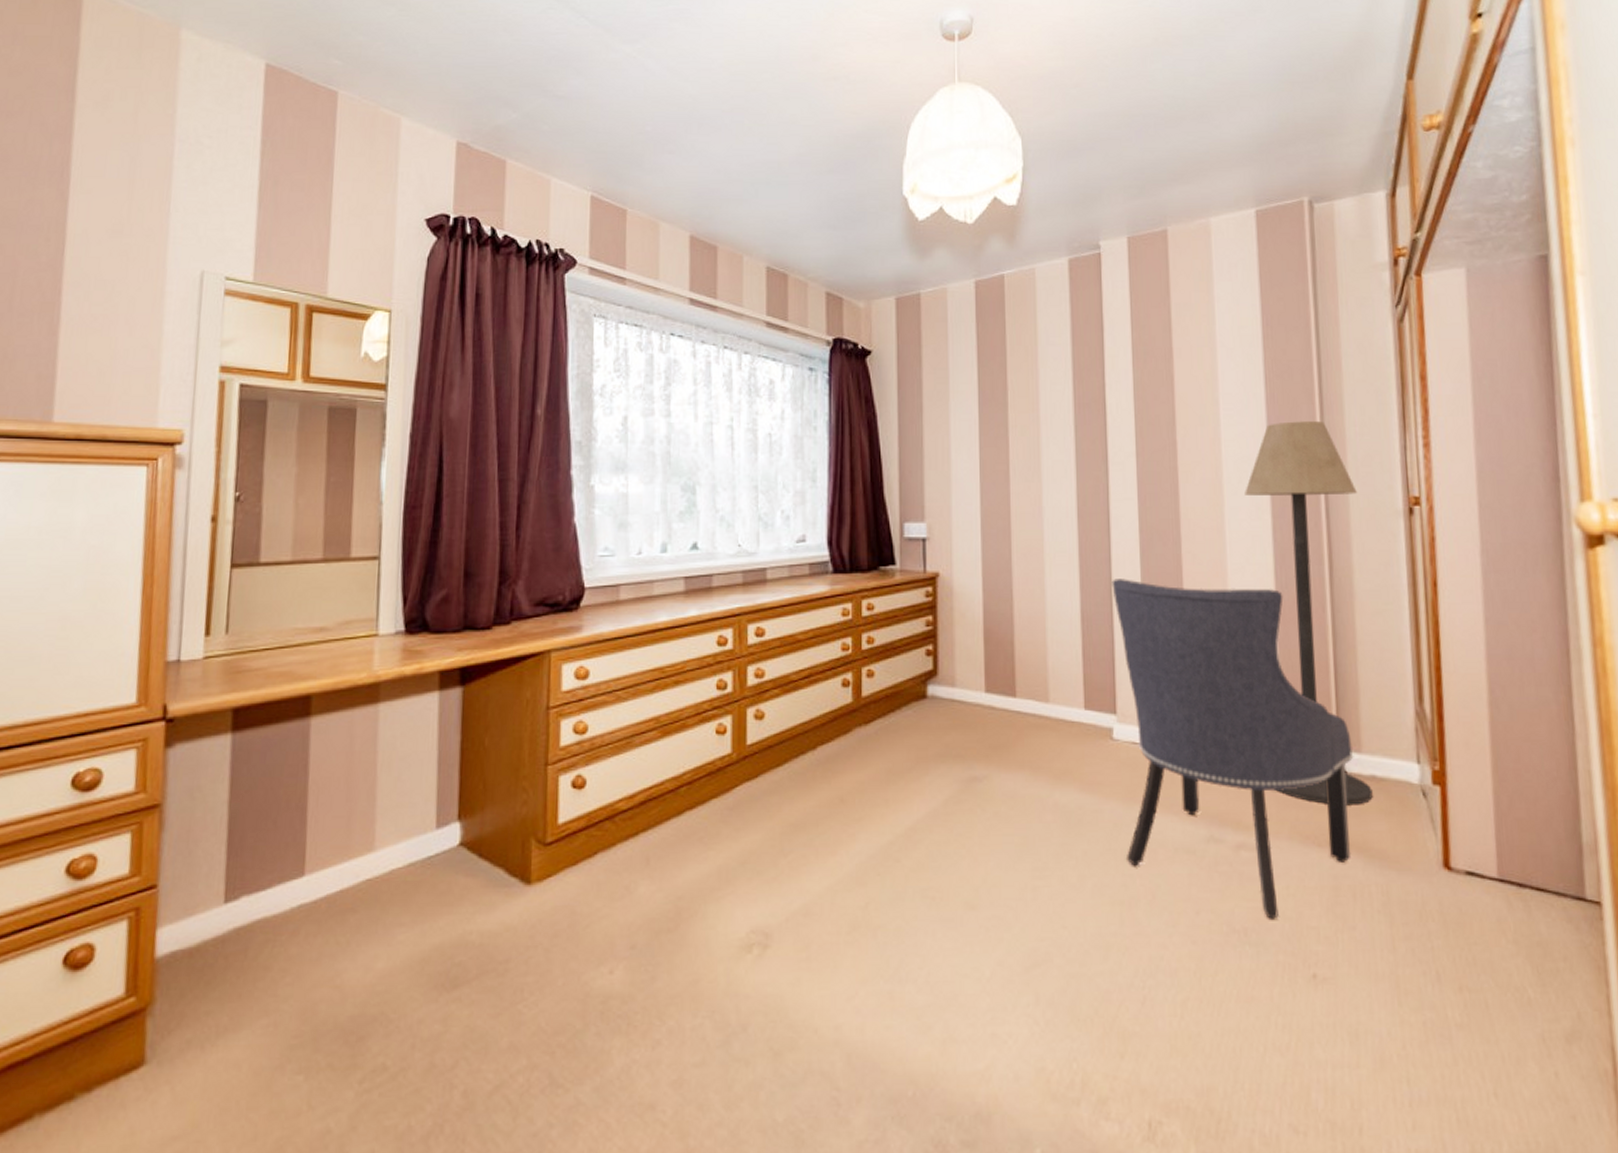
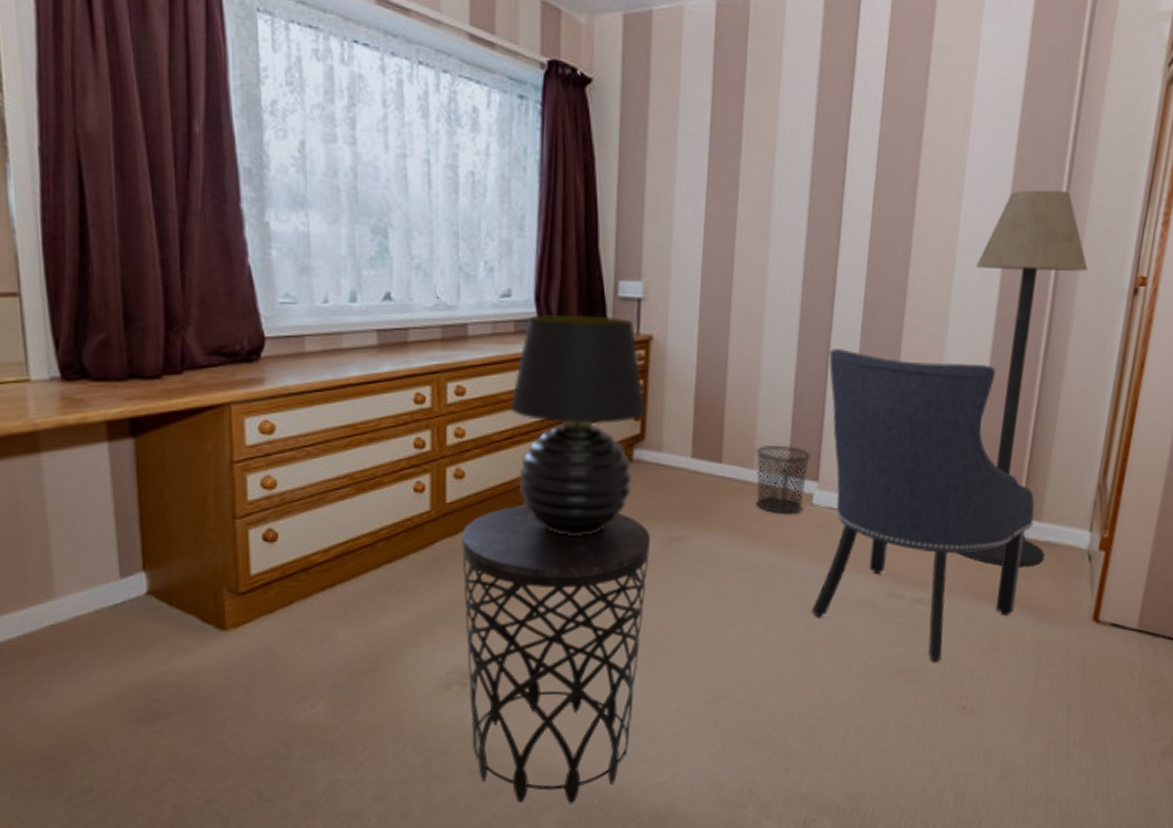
side table: none [762,746,950,1096] -> present [462,505,650,804]
table lamp: none [806,556,936,777] -> present [509,314,645,535]
waste bin: none [1050,677,1106,751] -> present [755,445,812,515]

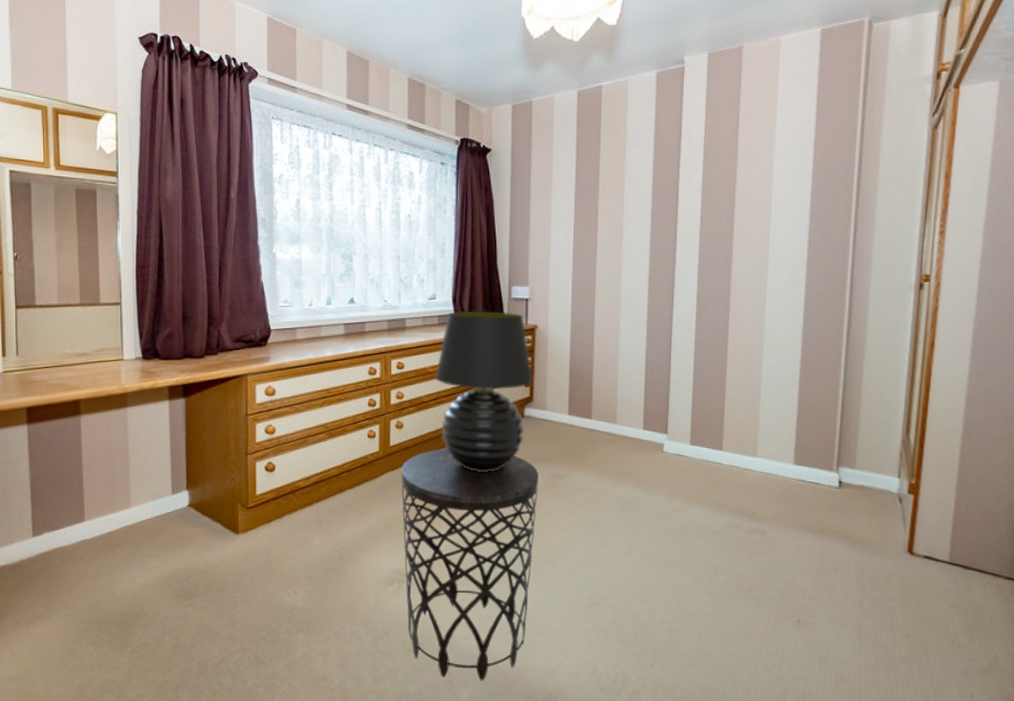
waste bin: present [755,445,812,515] -> none [618,406,661,459]
chair: present [812,349,1035,662] -> none [667,333,849,582]
floor lamp: present [958,189,1088,567] -> none [785,211,878,506]

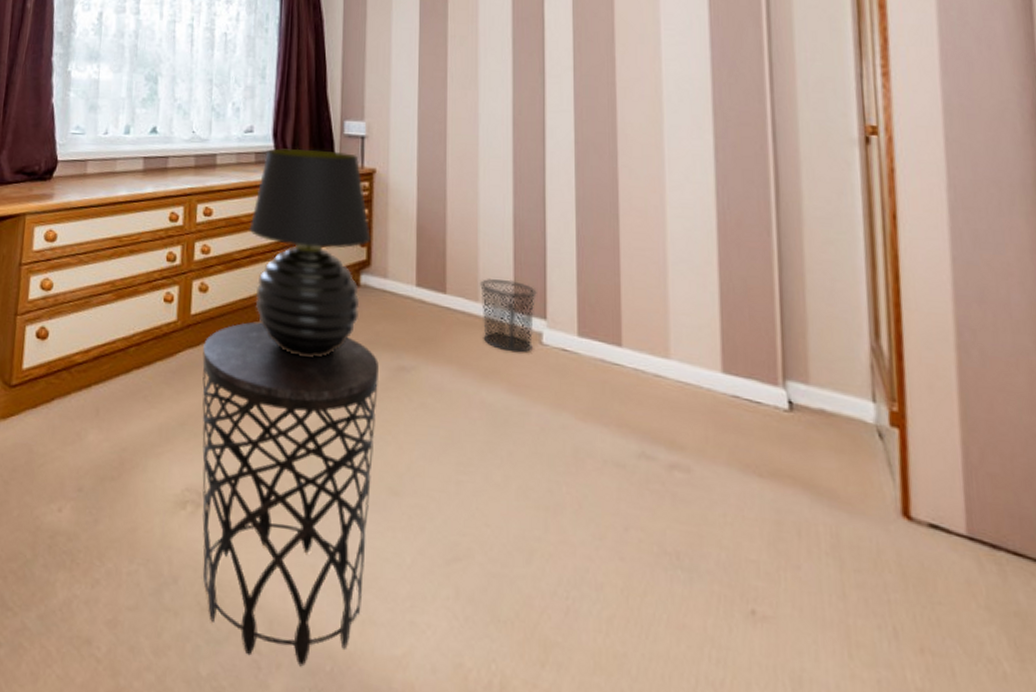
waste bin: none [618,406,661,459] -> present [480,279,537,353]

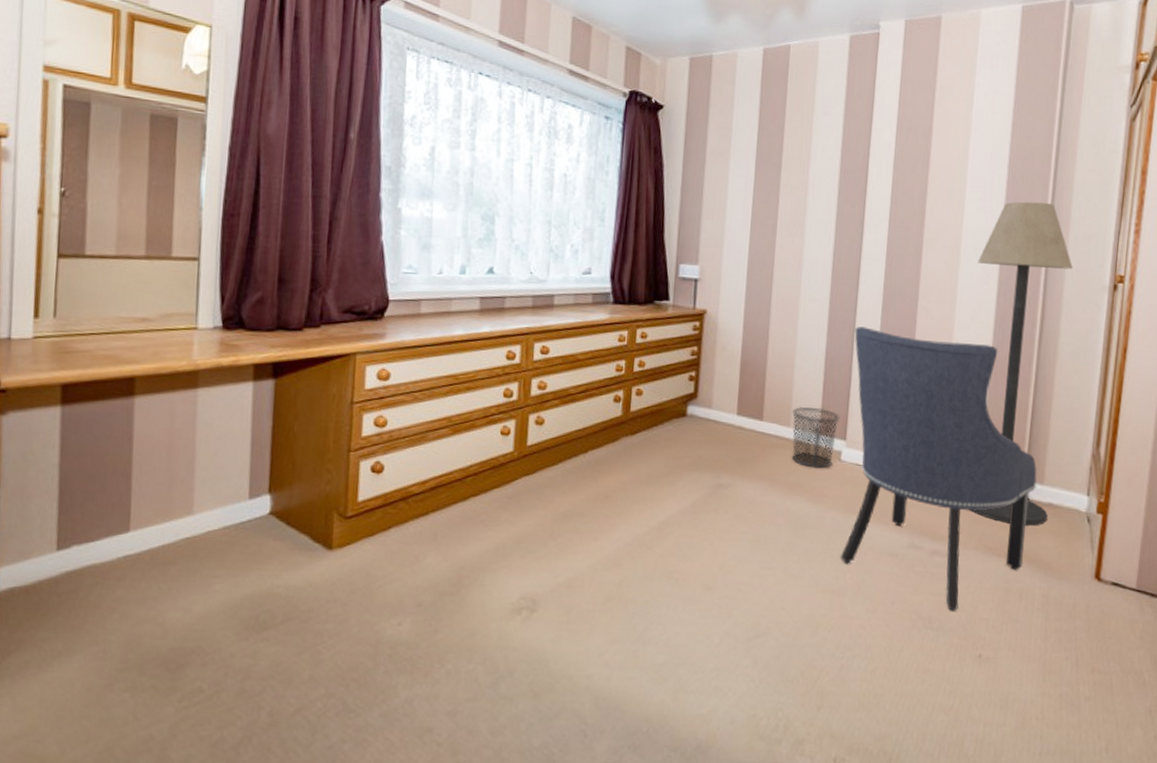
side table: present [202,321,379,667] -> none [536,450,700,730]
table lamp: present [249,148,371,358] -> none [585,290,699,479]
chair: none [545,187,801,546] -> present [841,326,1037,611]
floor lamp: none [685,44,822,439] -> present [970,201,1073,526]

